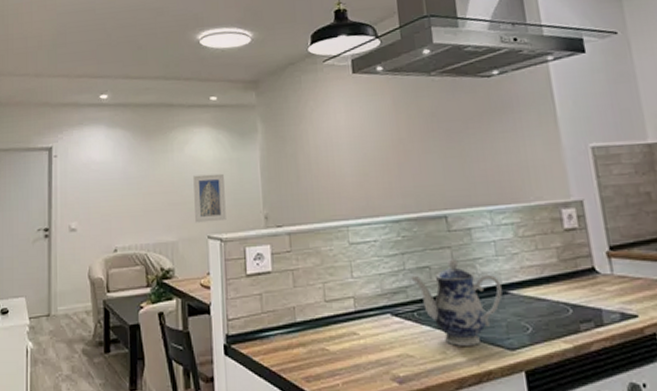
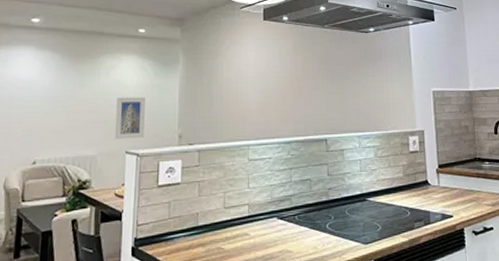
teapot: present [411,259,502,346] -> none [295,173,362,242]

